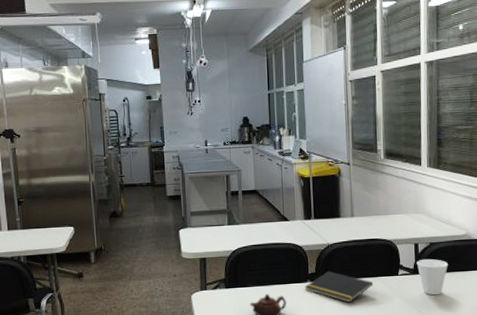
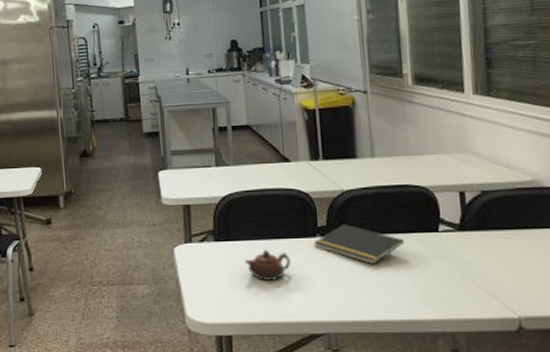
cup: present [416,258,448,296] -> none [463,211,509,259]

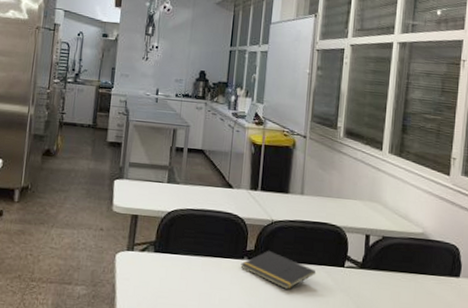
teapot: present [244,249,292,281] -> none [178,265,219,295]

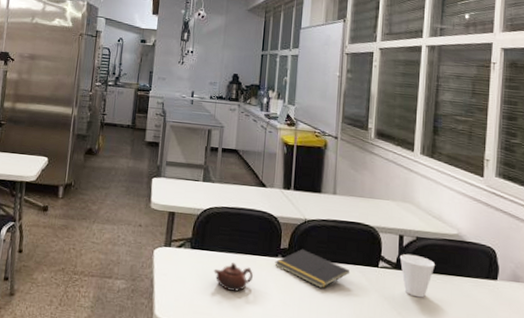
teapot: none [178,265,219,295] -> present [214,262,254,292]
cup: none [365,253,400,297] -> present [399,253,435,298]

